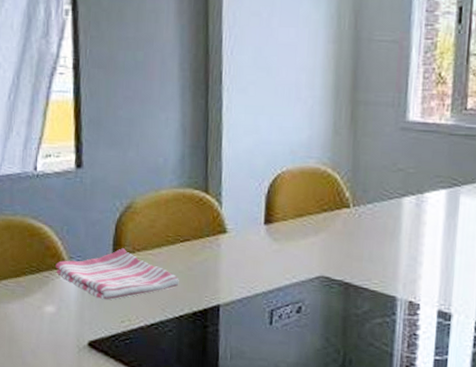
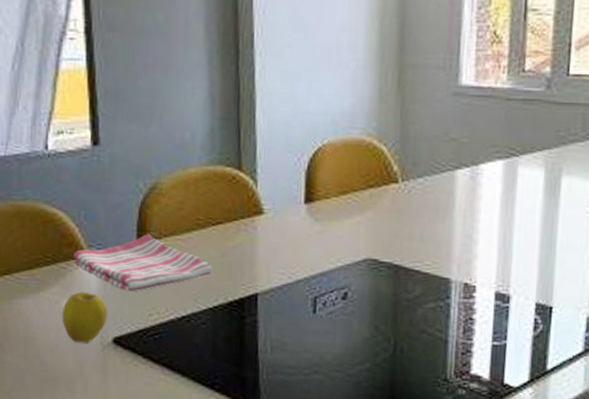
apple: none [43,298,84,345] -> present [62,291,107,343]

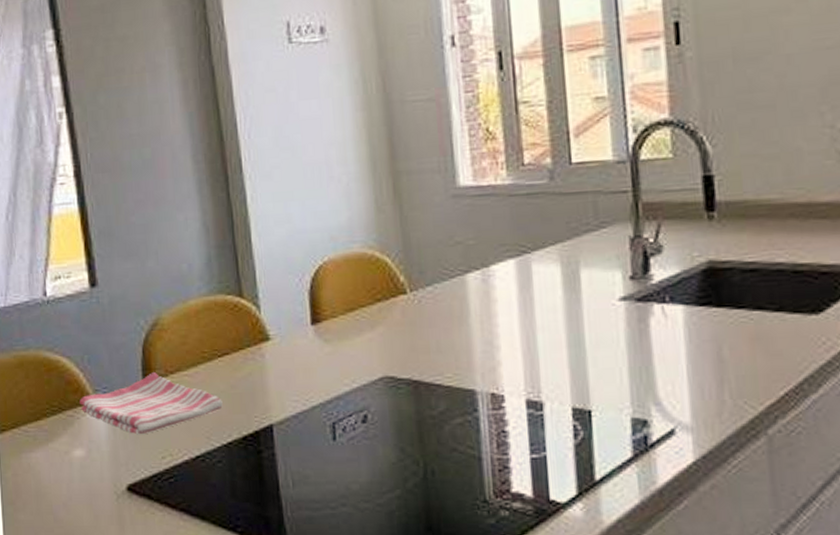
apple: present [62,291,107,343] -> none [72,439,119,494]

